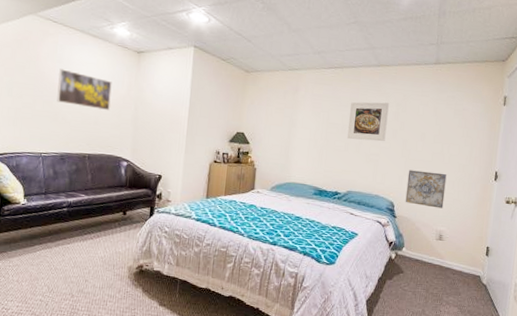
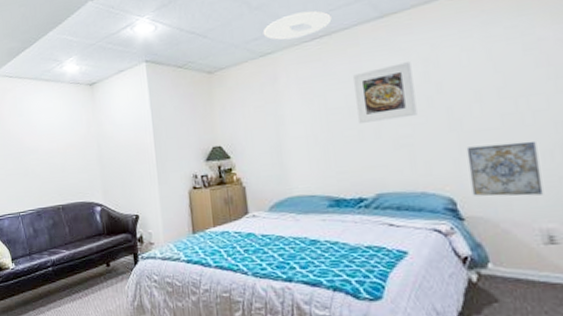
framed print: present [57,68,112,110] -> none [22,121,74,157]
ceiling light: none [295,44,346,64] -> present [262,11,332,41]

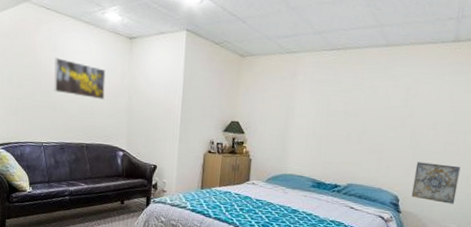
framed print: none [22,121,74,157] -> present [54,57,106,99]
ceiling light: present [262,11,332,41] -> none [293,22,351,46]
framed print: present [353,62,417,123] -> none [348,87,398,131]

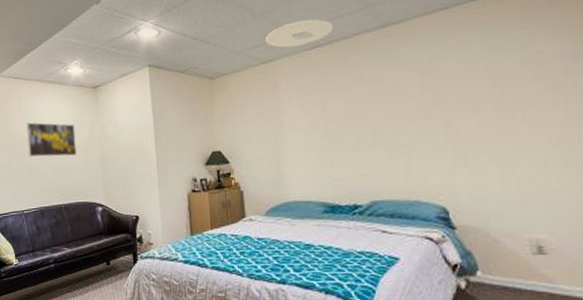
ceiling light: none [293,22,351,46] -> present [264,19,334,48]
wall art: present [411,161,461,204] -> none [461,153,535,207]

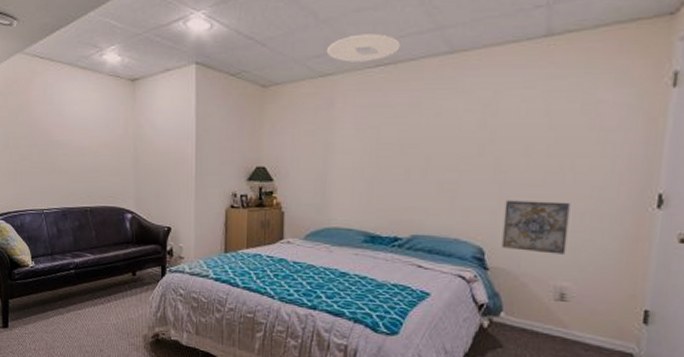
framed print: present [26,122,77,157] -> none [52,111,107,154]
wall art: none [461,153,535,207] -> present [501,200,571,255]

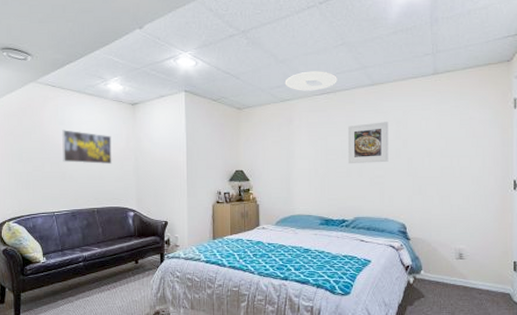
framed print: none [52,111,107,154] -> present [62,130,112,164]
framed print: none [407,105,470,163] -> present [347,122,389,163]
wall art: present [501,200,571,255] -> none [417,188,460,226]

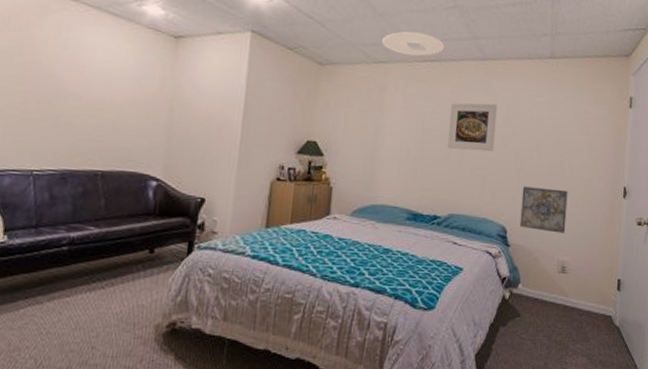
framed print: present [62,130,112,164] -> none [58,56,139,112]
wall art: none [417,188,460,226] -> present [519,186,568,234]

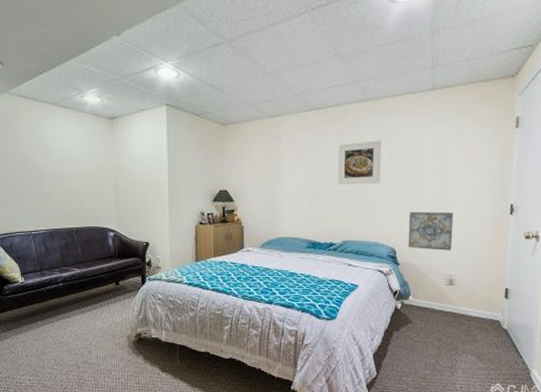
ceiling light: present [381,31,445,57] -> none [272,84,329,106]

